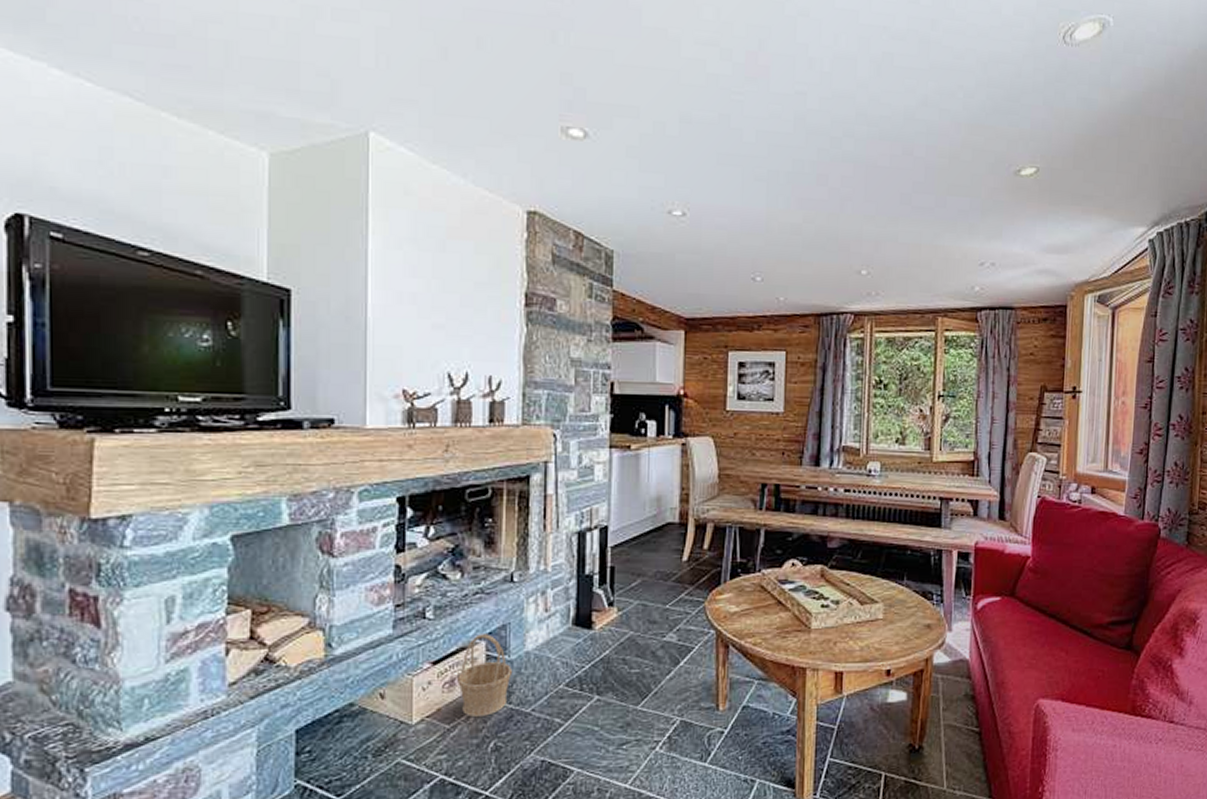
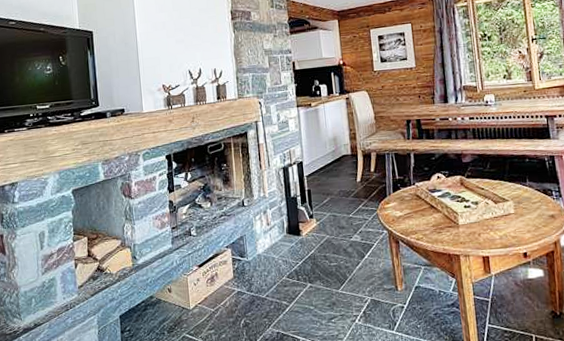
basket: present [458,634,513,718] -> none [215,244,251,303]

